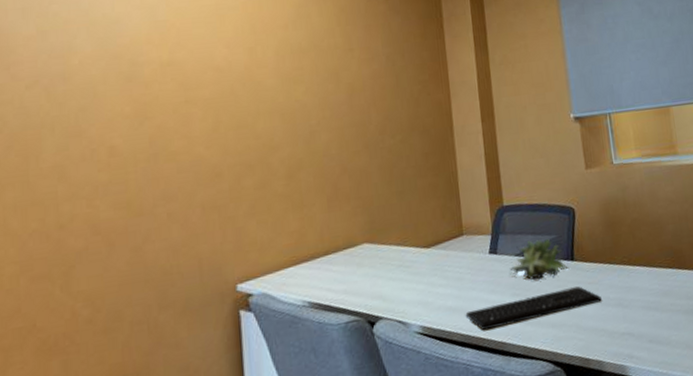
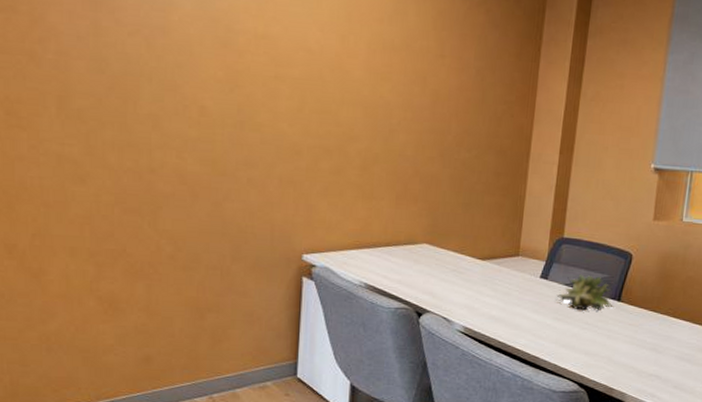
keyboard: present [465,286,602,331] -> none [506,323,638,344]

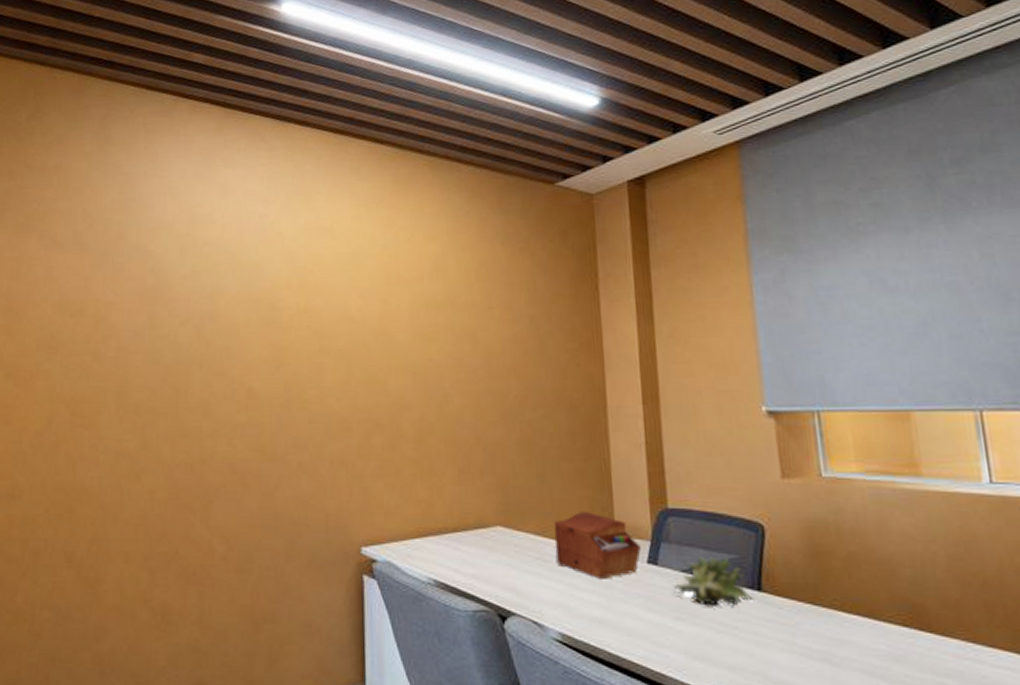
sewing box: none [468,236,537,288] -> present [554,512,641,579]

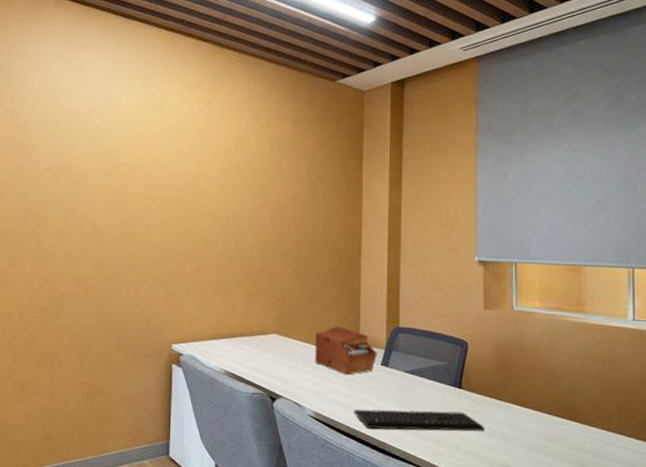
keyboard: none [615,625,800,655] -> present [353,409,484,431]
succulent plant: present [673,555,752,606] -> none [398,361,454,398]

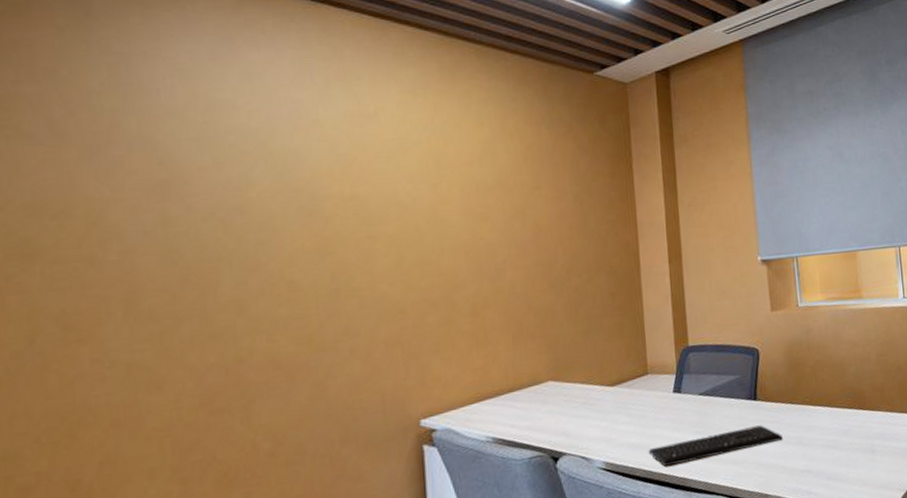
sewing box: present [314,327,377,375] -> none [597,358,668,412]

